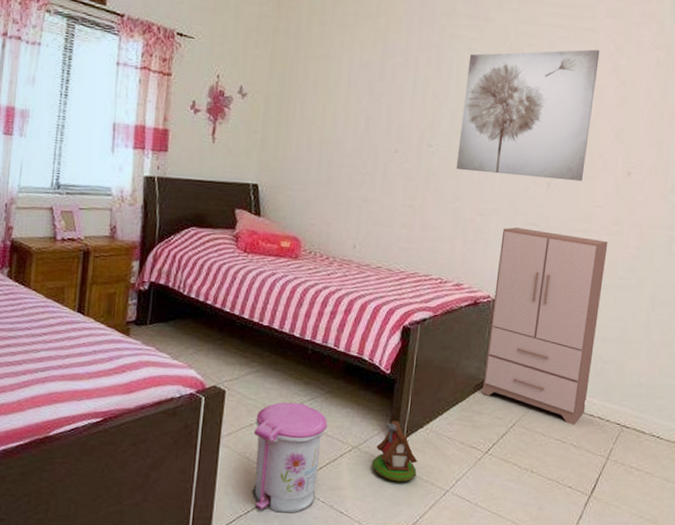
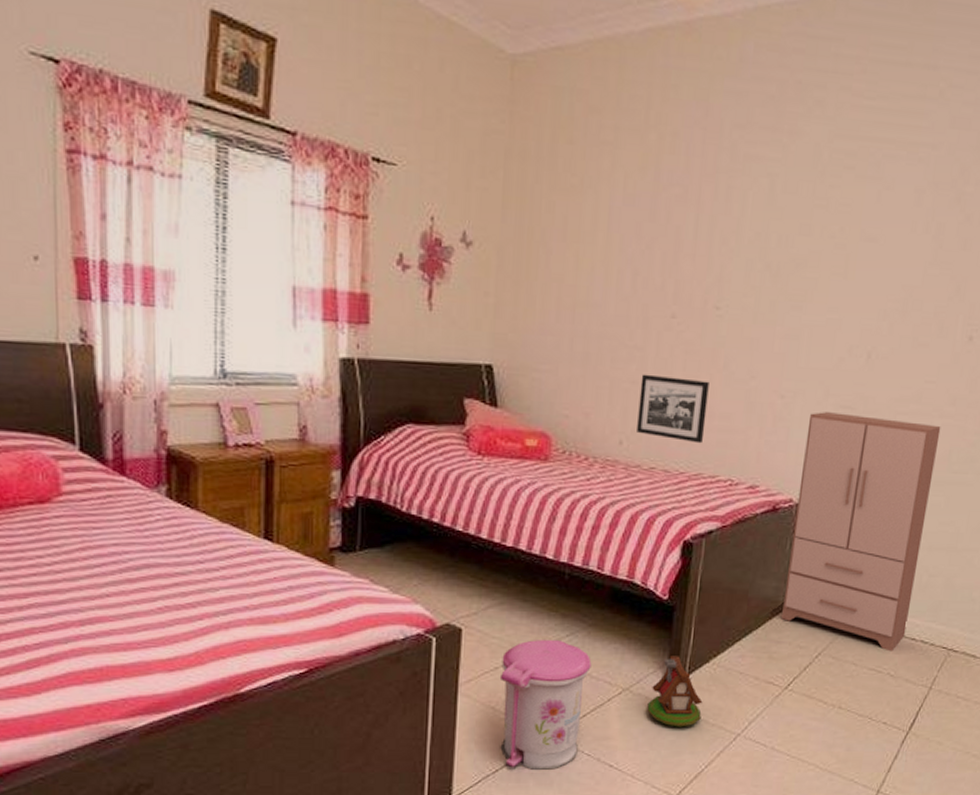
picture frame: none [367,194,424,249] -> present [637,374,709,444]
wall art: present [456,49,600,182] -> none [751,172,940,351]

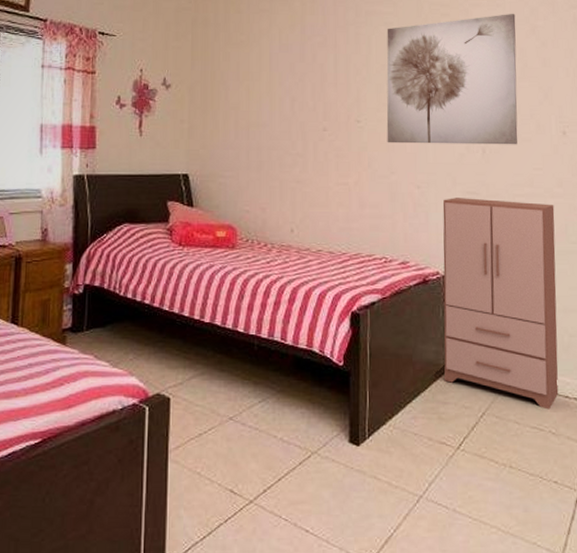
trash can: present [499,639,592,770] -> none [203,405,282,536]
picture frame: present [637,374,709,444] -> none [304,175,359,229]
toy house: present [647,656,703,727] -> none [335,419,385,490]
wall art: none [751,172,940,351] -> present [386,14,518,145]

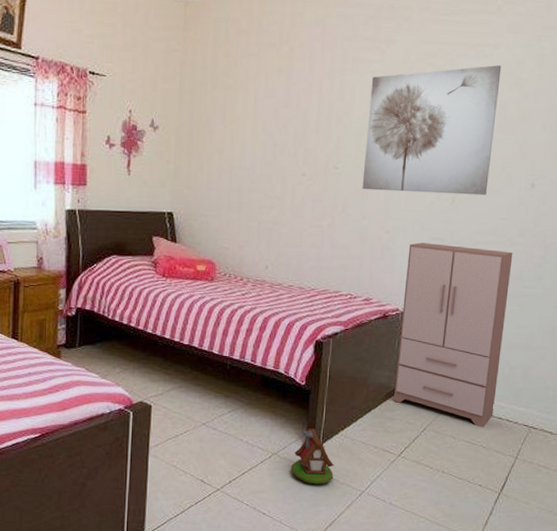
toy house: none [335,419,385,490] -> present [291,428,334,485]

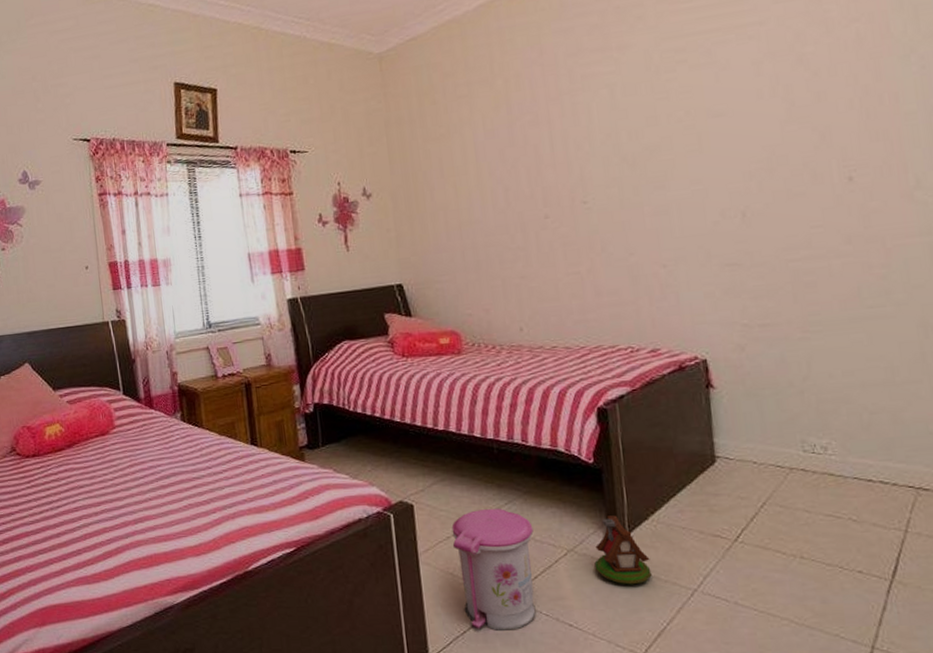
trash can: none [179,414,248,515] -> present [451,507,536,631]
wall art: present [362,65,502,196] -> none [609,44,788,222]
cabinet: present [394,243,513,428] -> none [696,265,859,496]

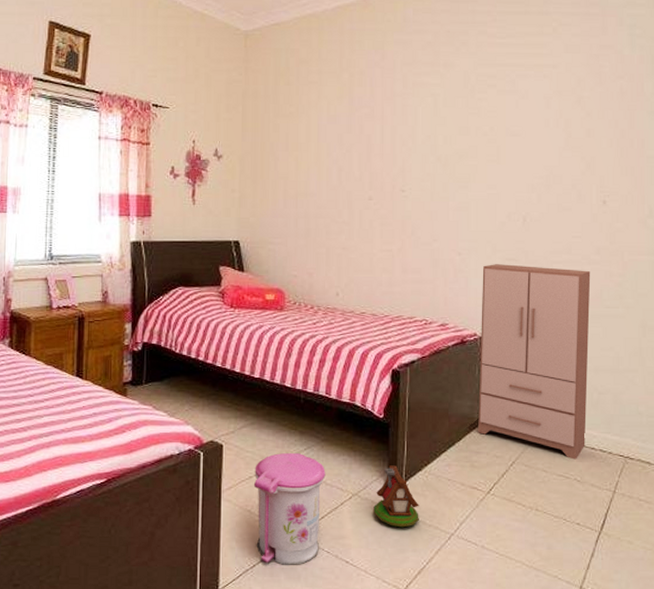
cabinet: none [696,265,859,496] -> present [478,264,591,460]

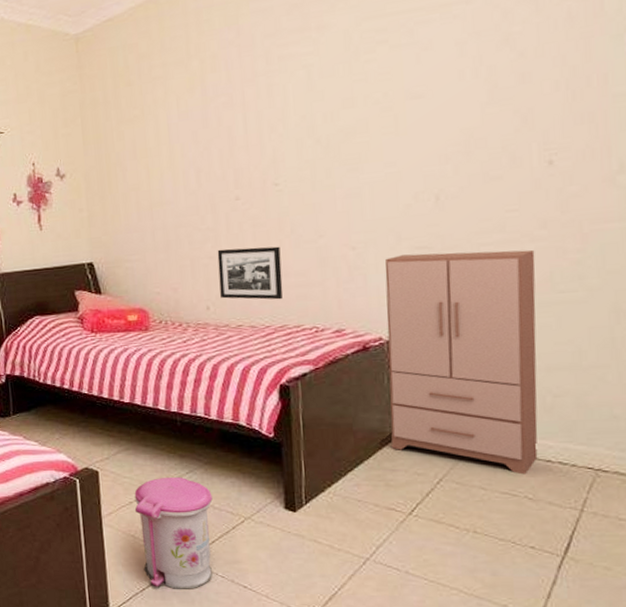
picture frame: none [349,242,402,293] -> present [217,246,283,300]
toy house: present [374,465,419,528] -> none [270,487,326,552]

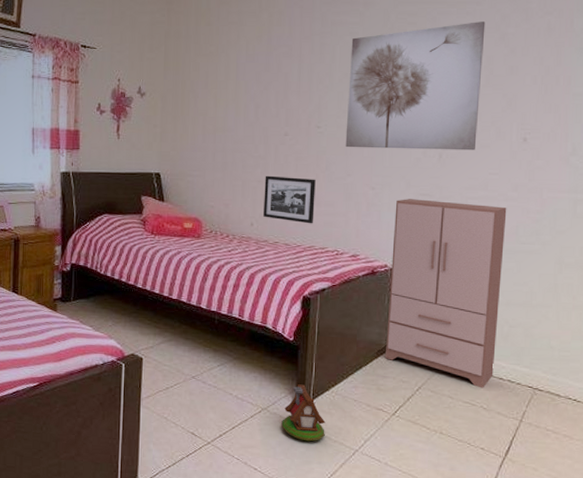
trash can: present [134,476,213,589] -> none [170,368,237,469]
toy house: none [270,487,326,552] -> present [281,384,326,442]
wall art: none [306,23,484,204] -> present [345,22,486,151]

